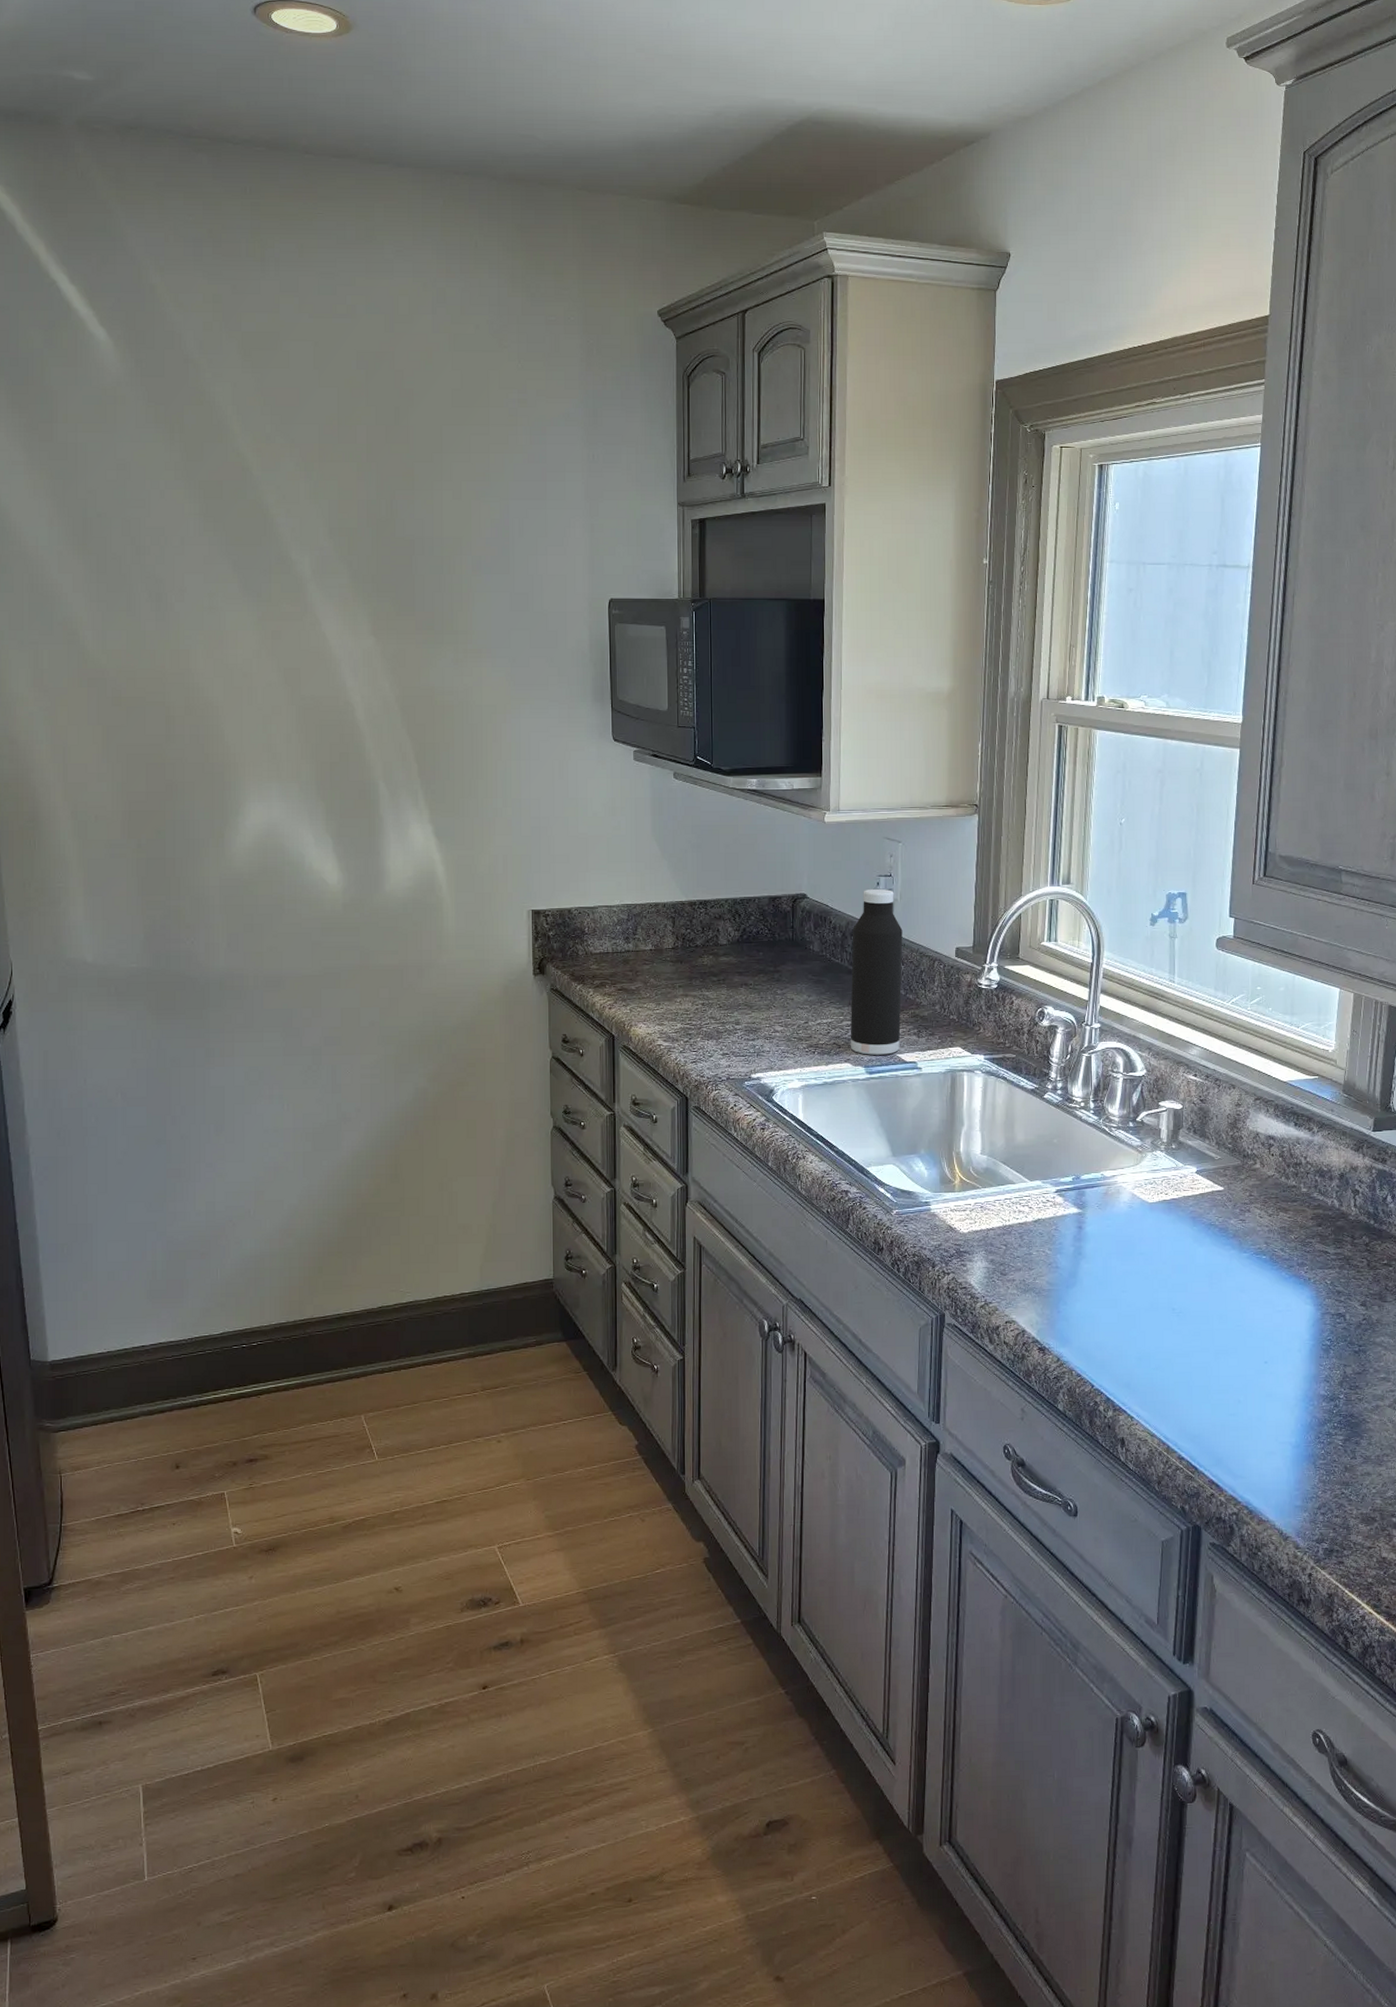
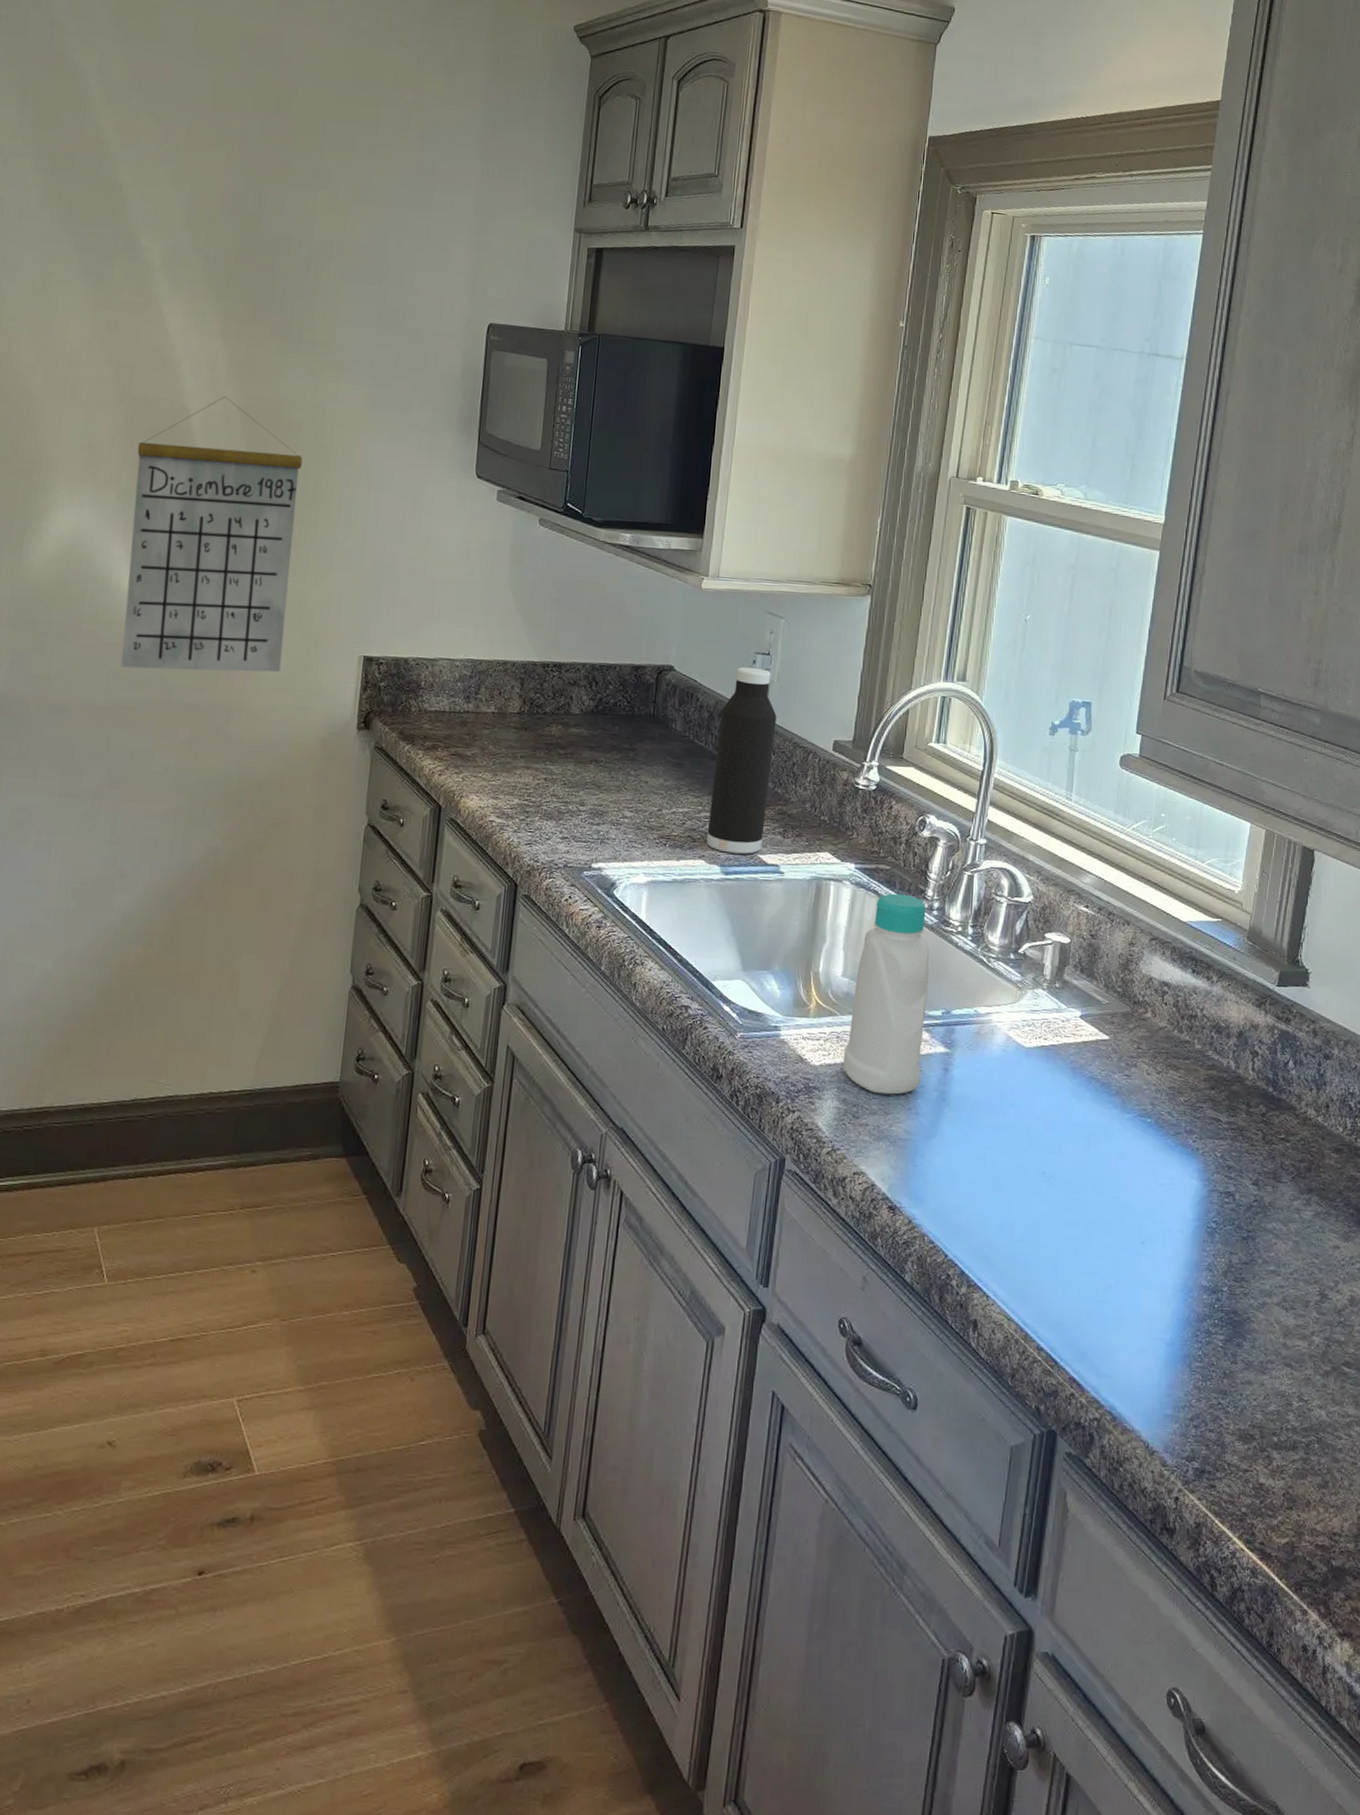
calendar: none [312,689,460,939] -> present [121,396,303,673]
bottle: none [988,1078,1058,1253] -> present [842,893,930,1095]

